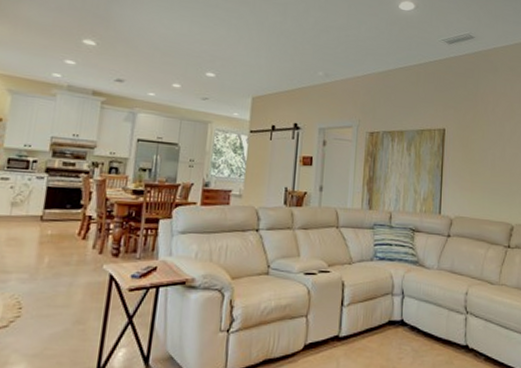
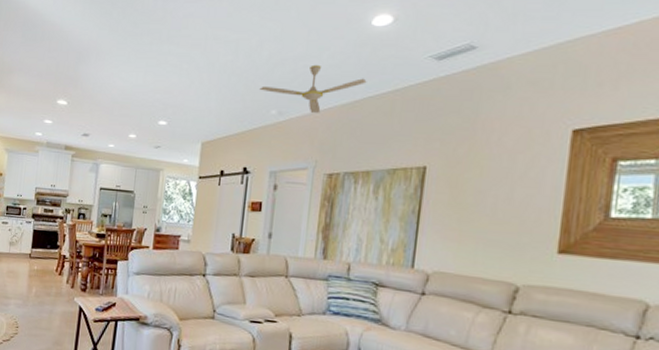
ceiling fan: none [307,35,398,78] -> present [259,64,367,113]

